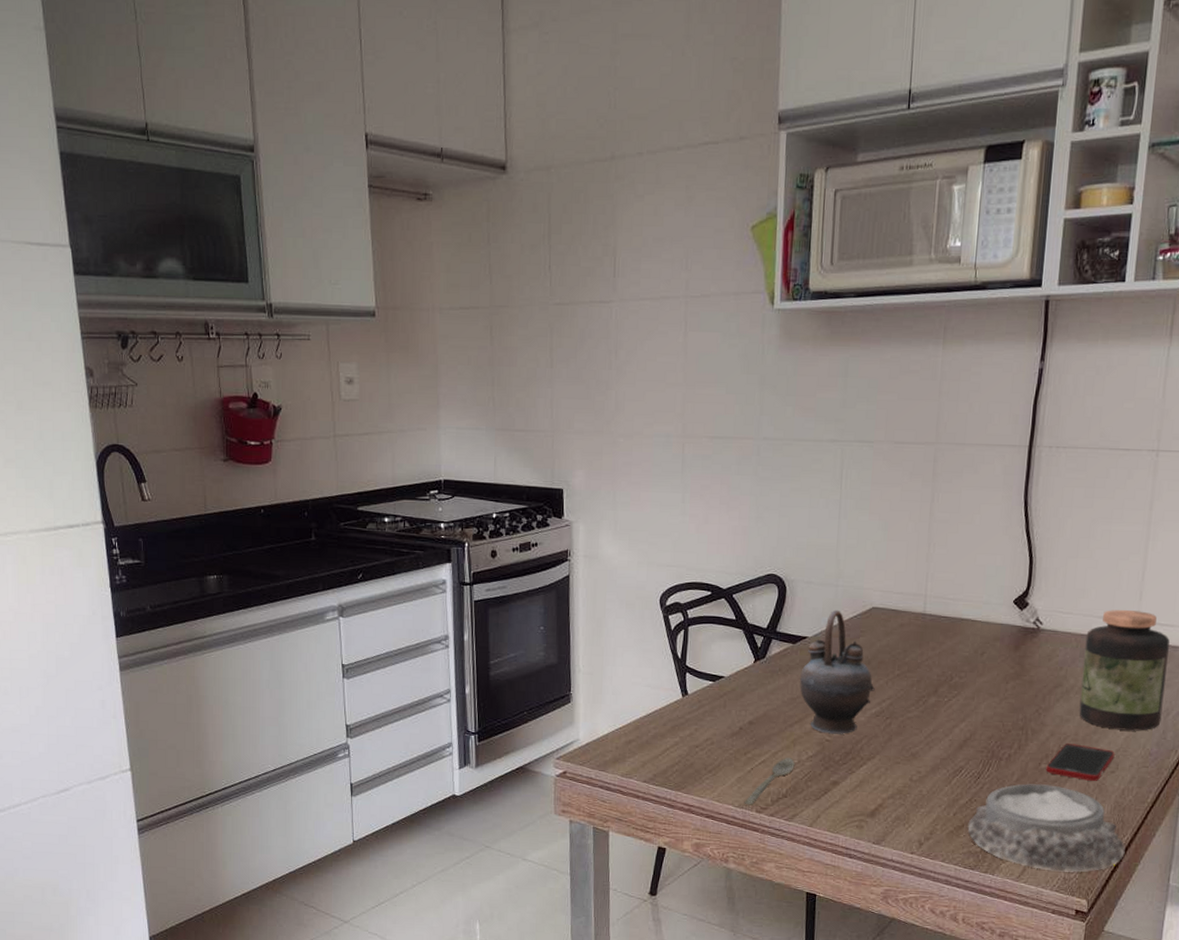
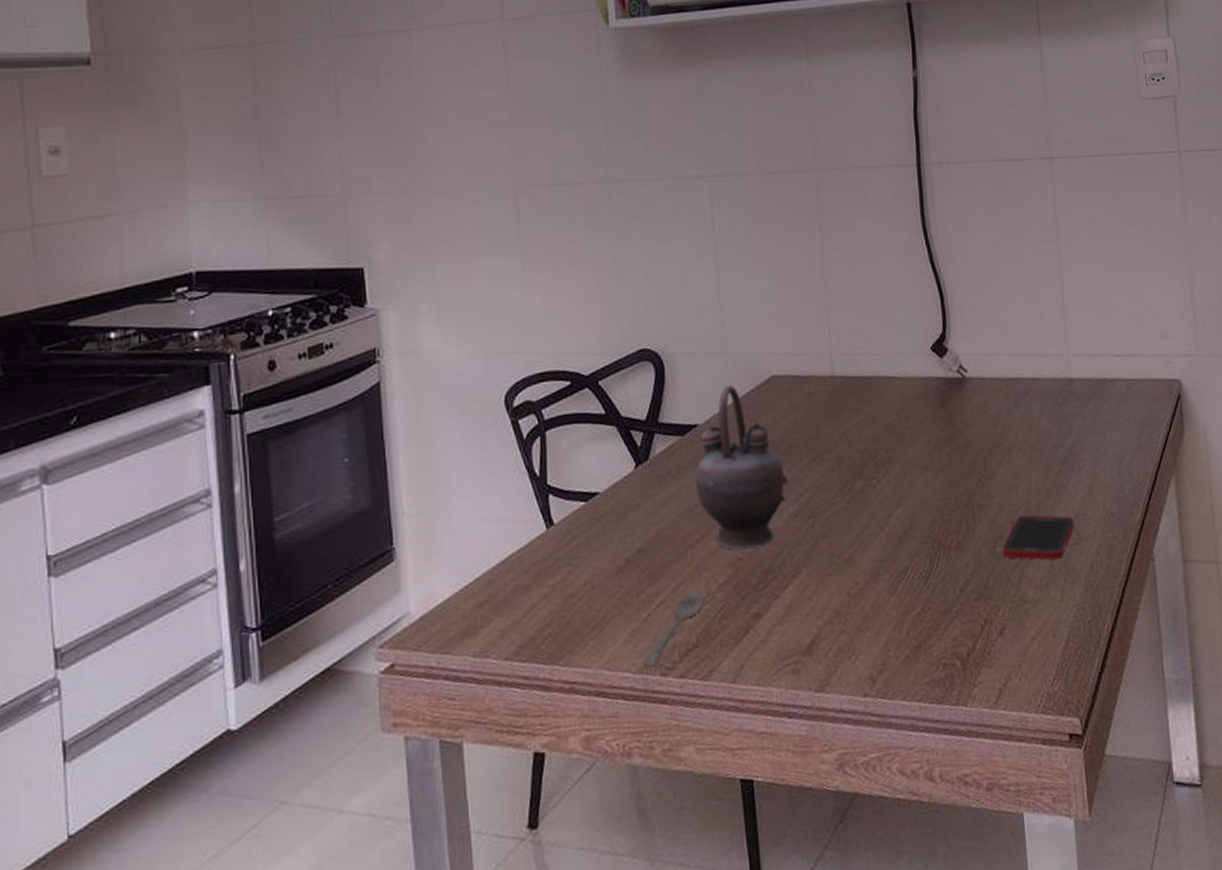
mortar: present [967,784,1125,873] -> none [925,572,1109,687]
jar: present [1079,610,1170,731] -> none [1016,342,1116,491]

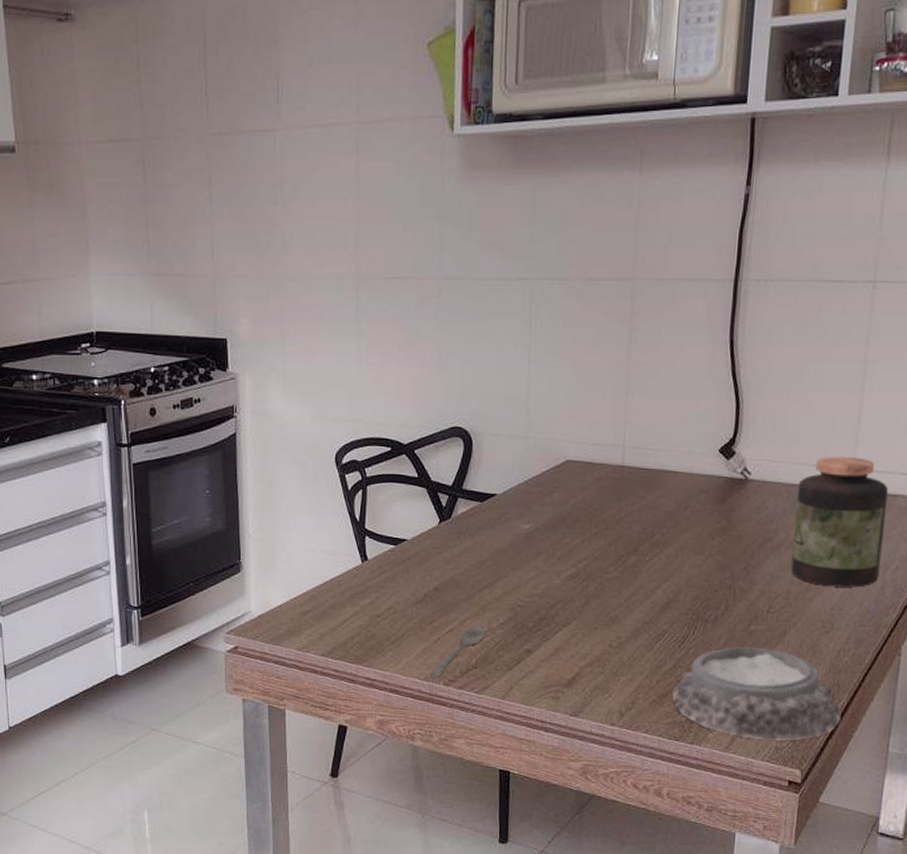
teapot: present [694,384,789,550] -> none [488,464,570,599]
mortar: none [925,572,1109,687] -> present [672,647,841,741]
cell phone: present [1002,515,1075,560] -> none [755,603,830,642]
jar: none [1016,342,1116,491] -> present [790,457,888,588]

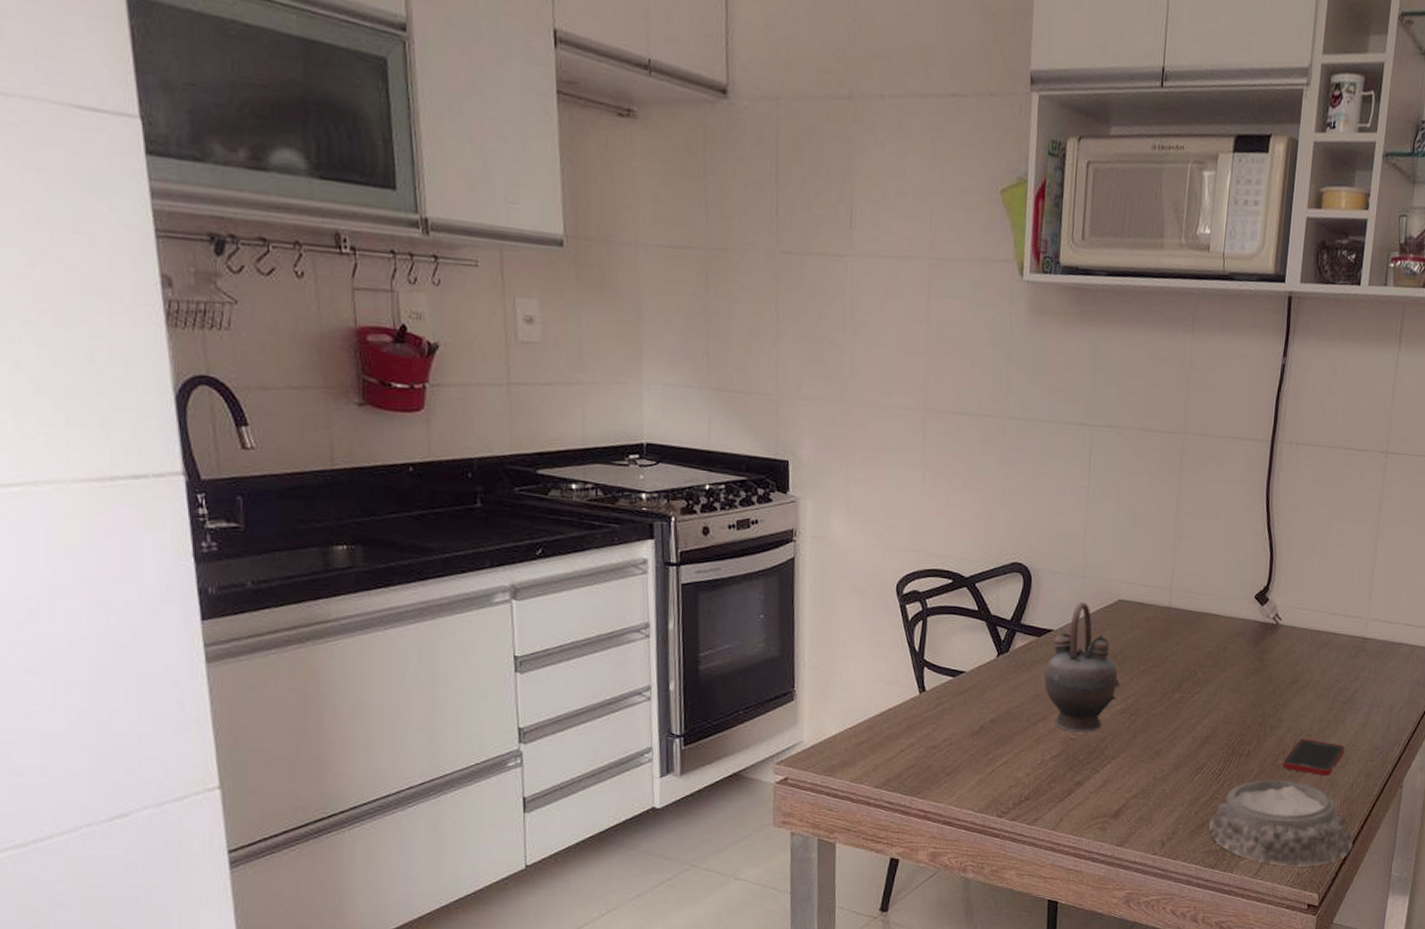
spoon: present [430,626,485,678] -> none [984,758,1038,810]
teapot: none [488,464,570,599] -> present [1043,601,1120,732]
cell phone: none [755,603,830,642] -> present [1282,739,1345,776]
jar: present [790,457,888,588] -> none [1313,607,1395,726]

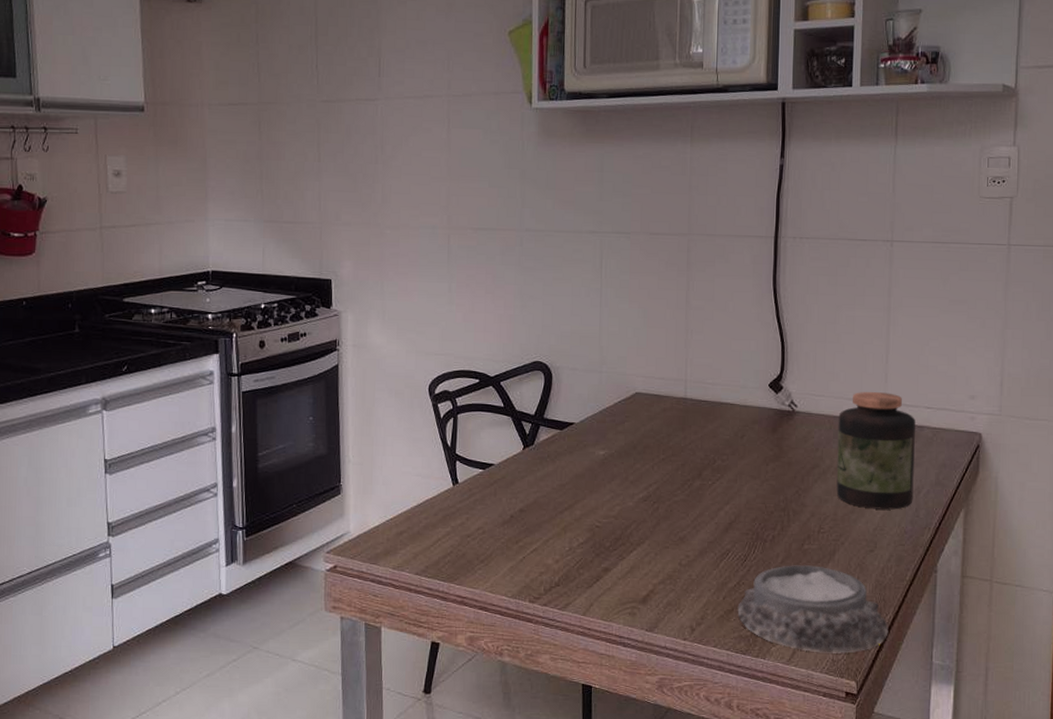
teapot: present [1043,601,1120,732] -> none [567,395,641,520]
cell phone: present [1282,739,1345,776] -> none [809,524,873,560]
jar: none [1313,607,1395,726] -> present [836,392,915,510]

